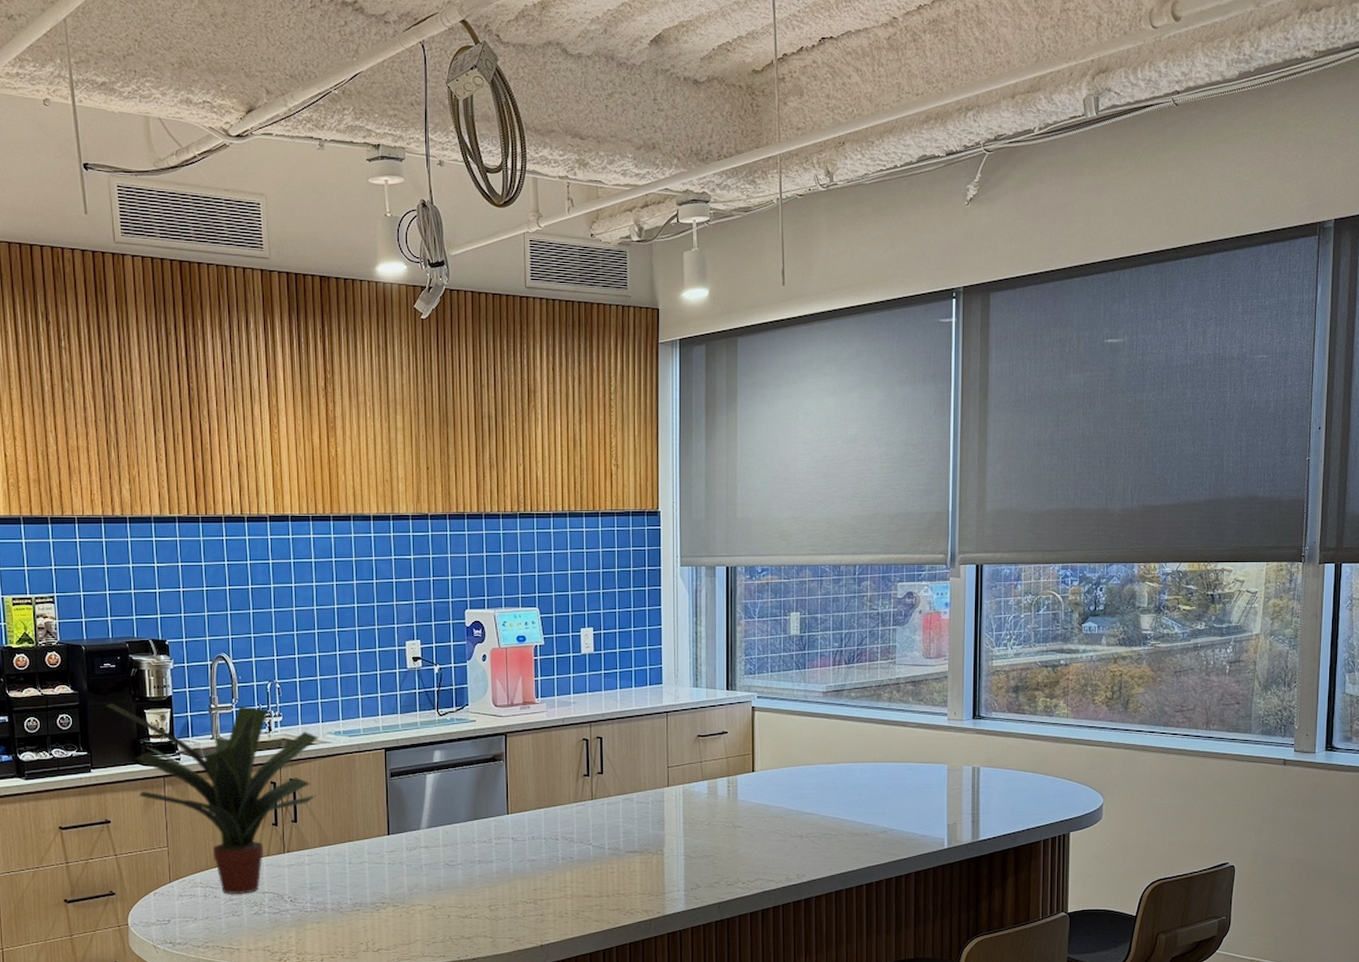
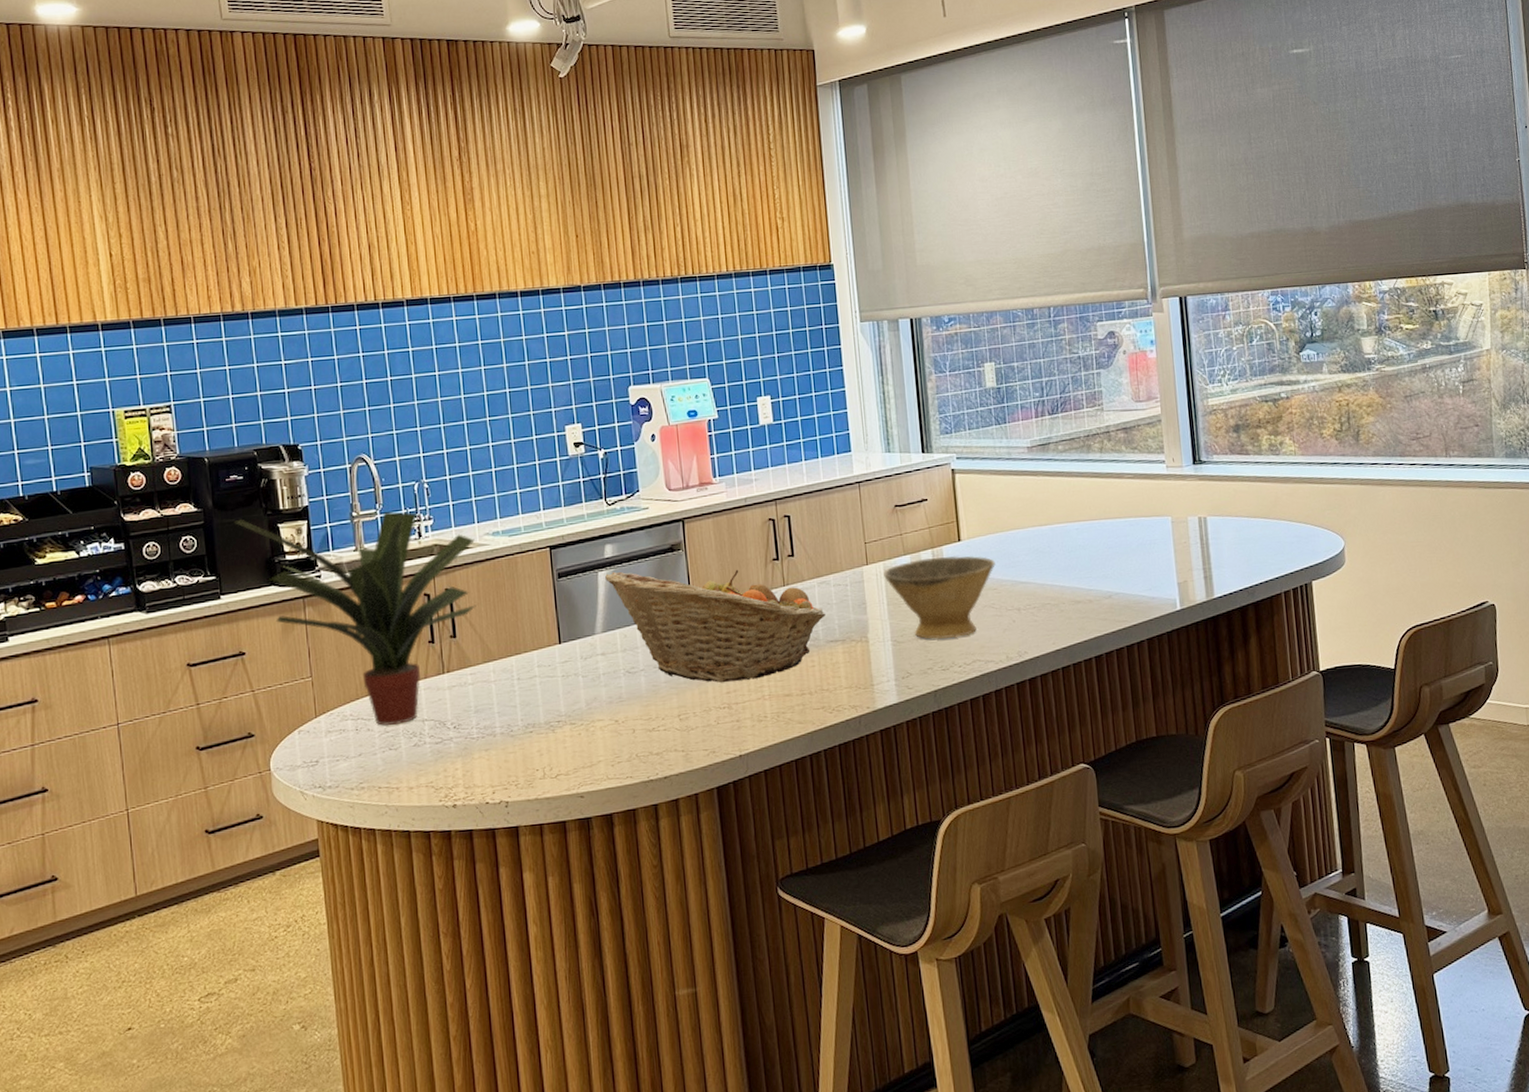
fruit basket: none [433,775,627,881] -> present [605,570,825,683]
bowl: none [682,784,784,858] -> present [884,555,995,640]

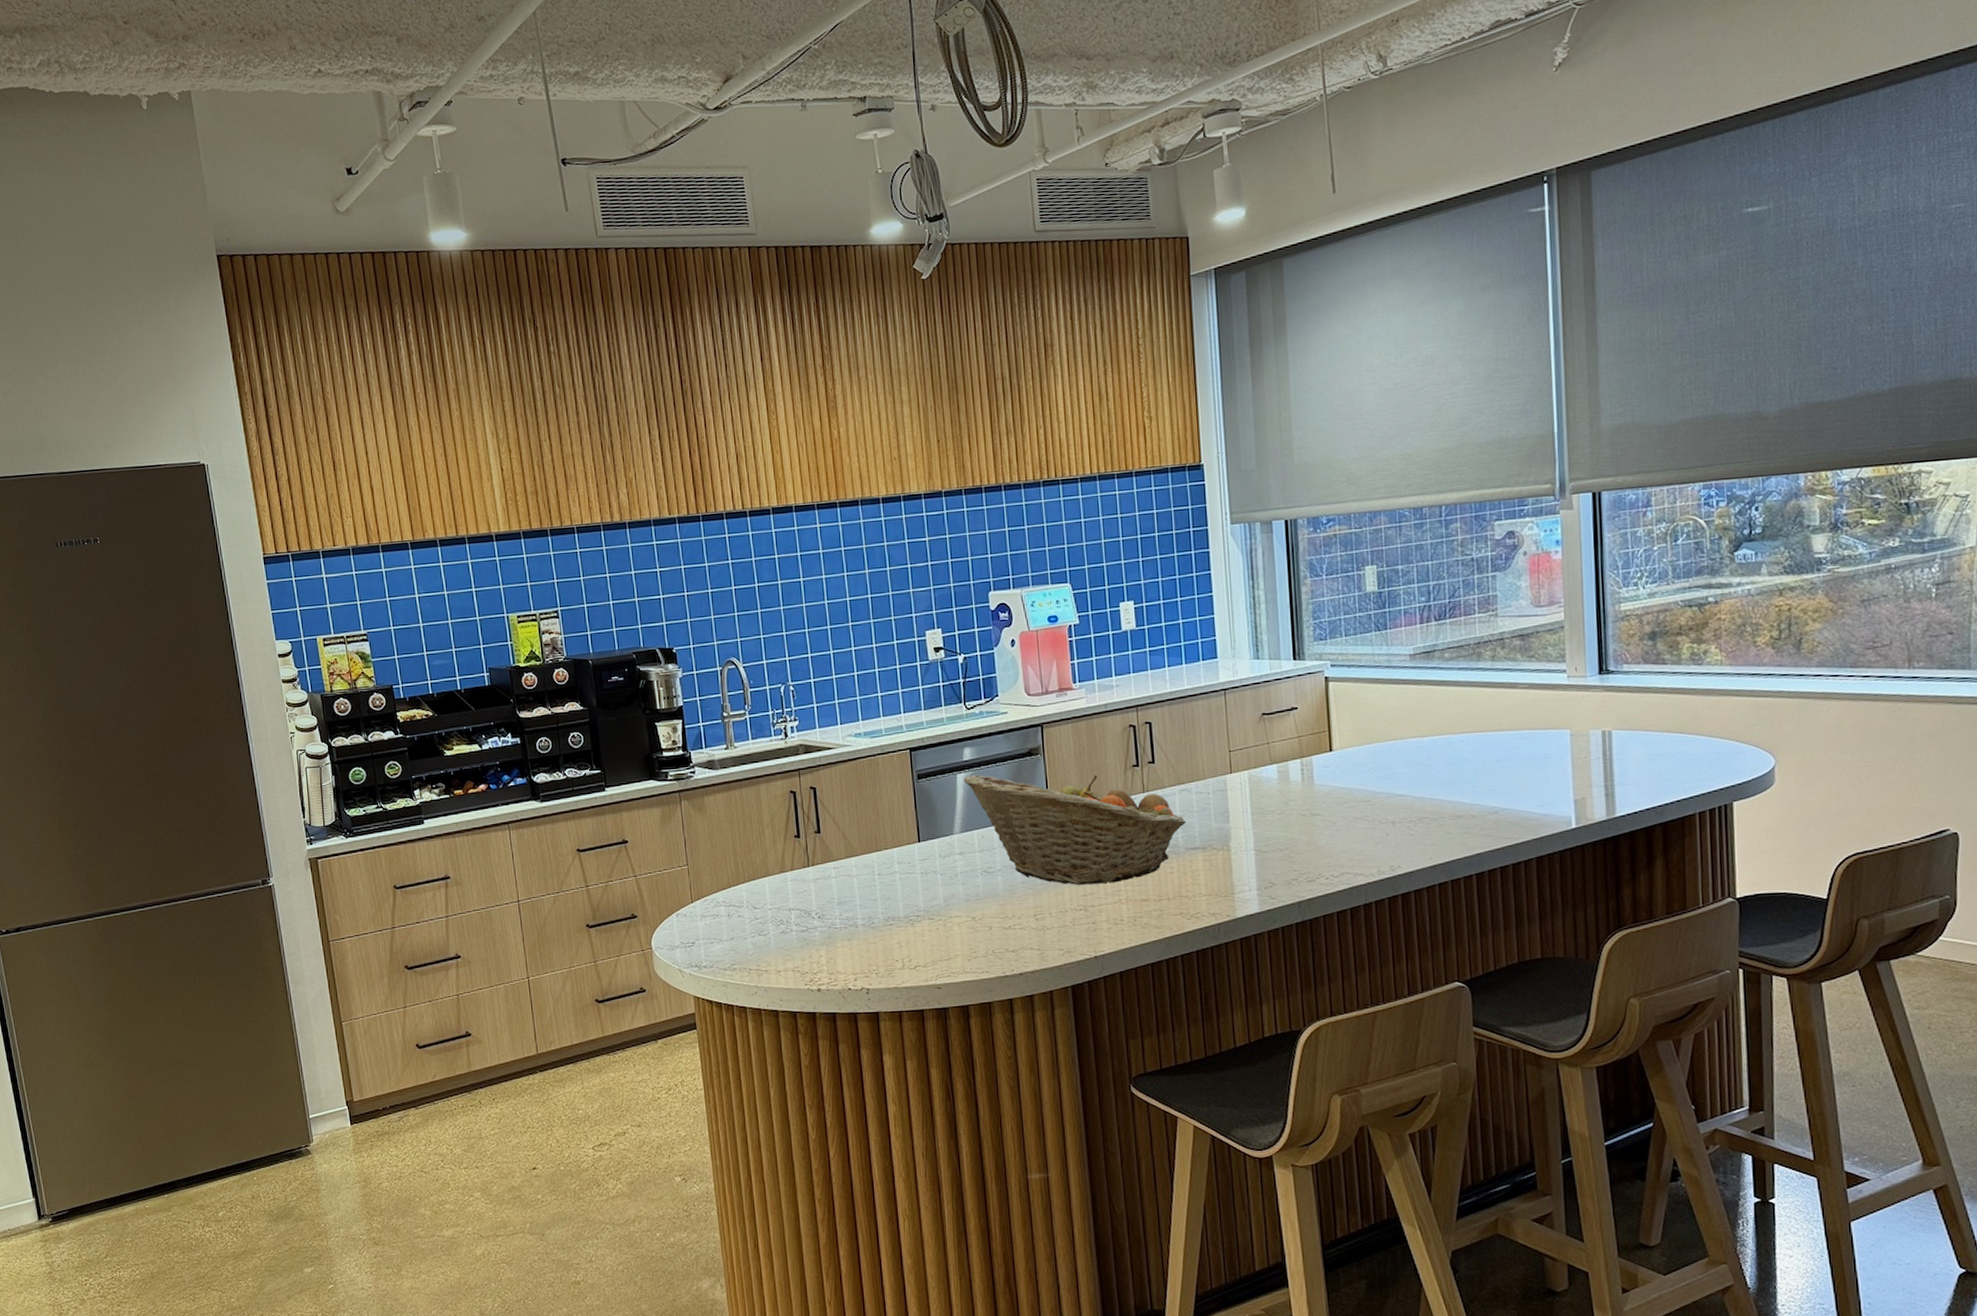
potted plant: present [234,511,476,726] -> none [616,712,839,914]
bowl: present [884,555,995,640] -> none [1248,766,1369,851]

